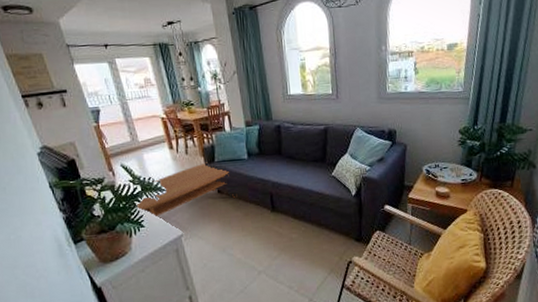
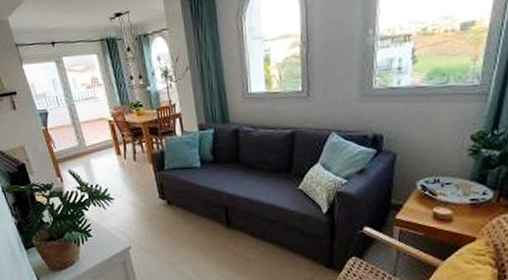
coffee table: present [137,162,235,217] -> none [85,170,186,227]

